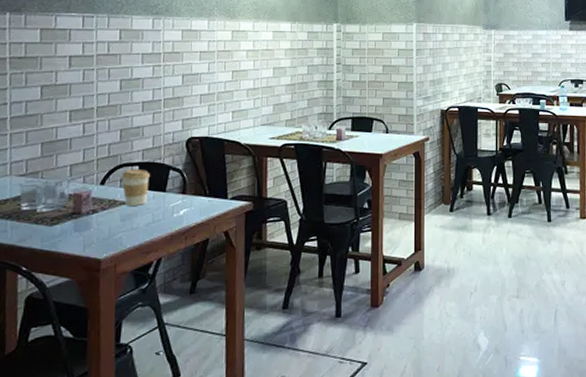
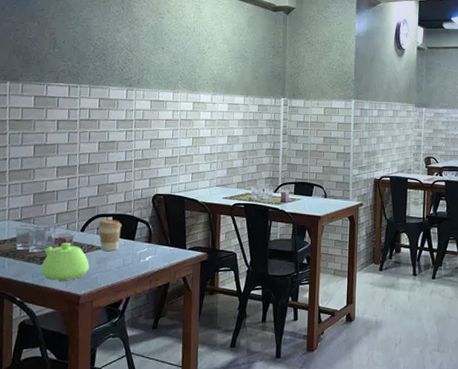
teapot: none [51,199,112,246] -> present [41,243,89,282]

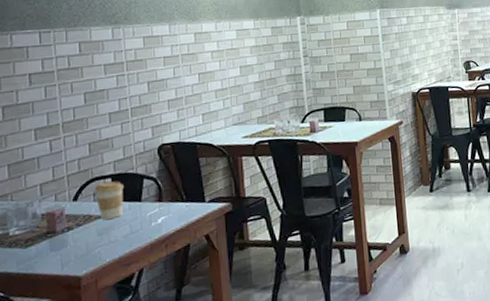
teapot: present [41,243,89,282] -> none [27,216,89,265]

